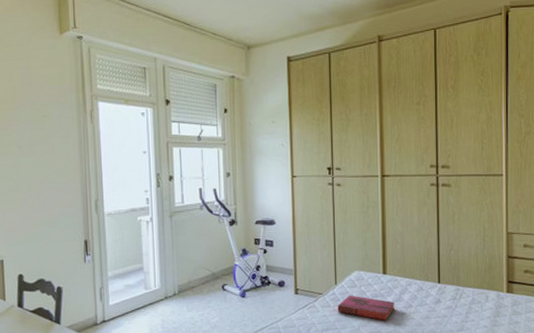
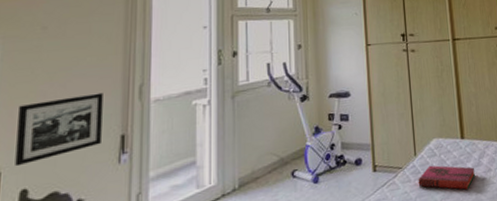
picture frame: none [9,204,70,257] -> present [15,92,103,167]

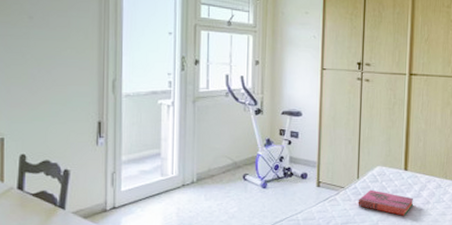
picture frame: present [15,92,103,167] -> none [14,82,82,135]

